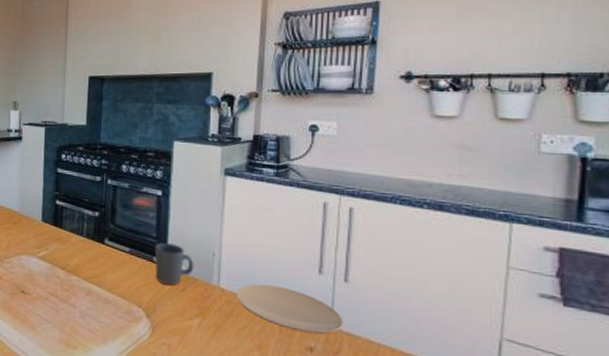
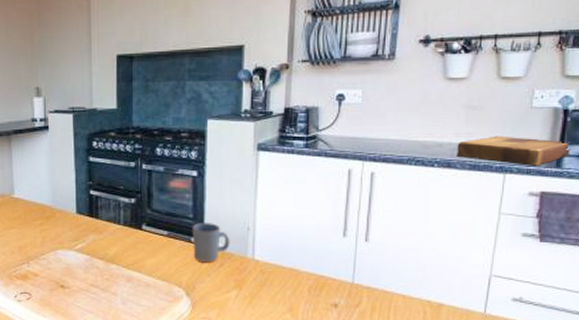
plate: present [237,284,343,335] -> none [270,252,363,291]
cutting board: none [449,180,594,218] -> present [456,135,571,166]

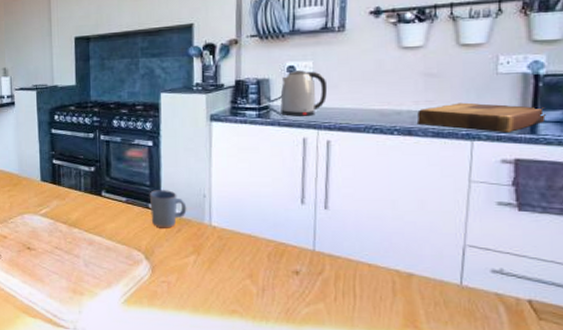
kettle: none [328,99,375,147] -> present [280,70,328,116]

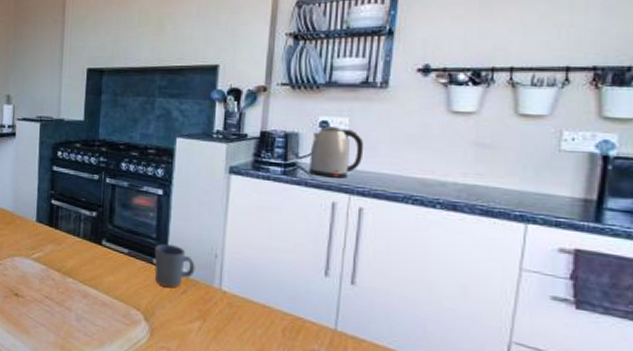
cutting board: present [416,102,546,132] -> none [463,179,614,218]

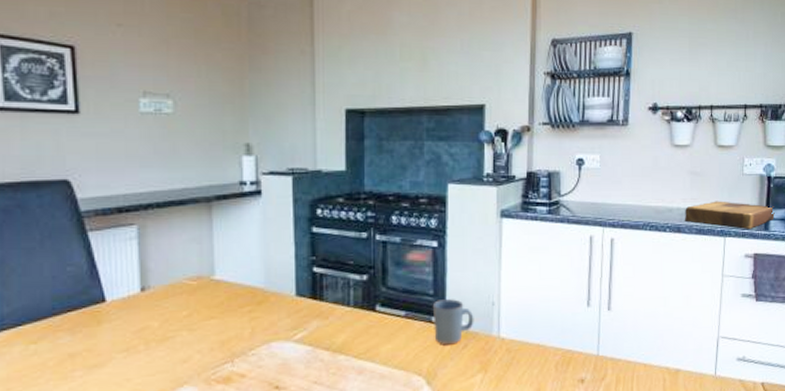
kettle: present [309,126,364,179] -> none [570,164,613,213]
cutting board: none [463,179,614,218] -> present [684,201,775,229]

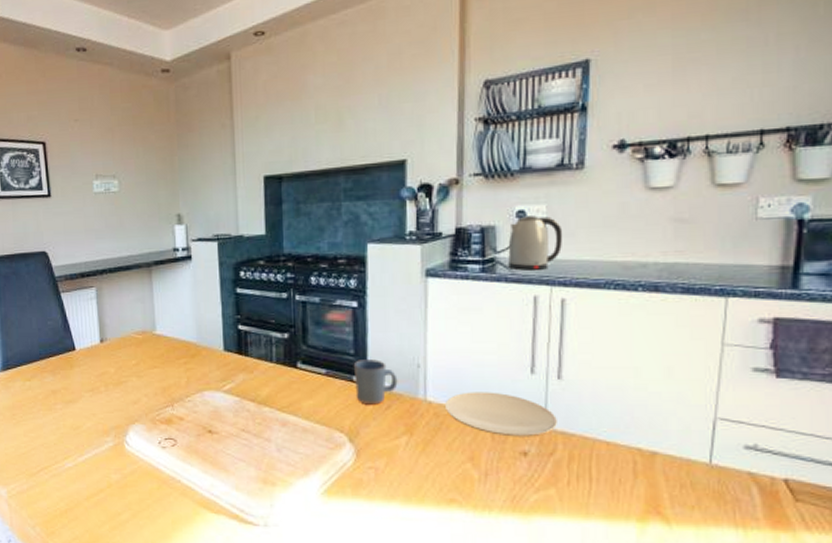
plate: none [516,325,607,367] -> present [445,392,557,437]
kettle: none [570,164,613,213] -> present [508,215,563,271]
cutting board: present [684,201,775,229] -> none [664,252,809,287]

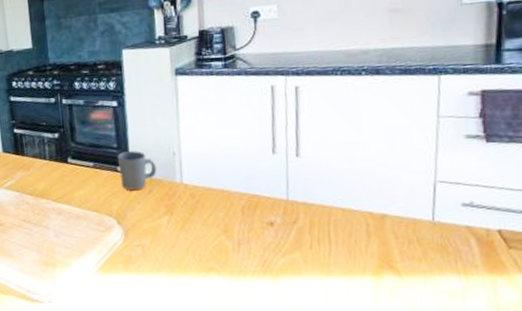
plate: present [445,392,557,437] -> none [199,172,298,210]
kettle: present [508,215,563,271] -> none [245,15,294,64]

